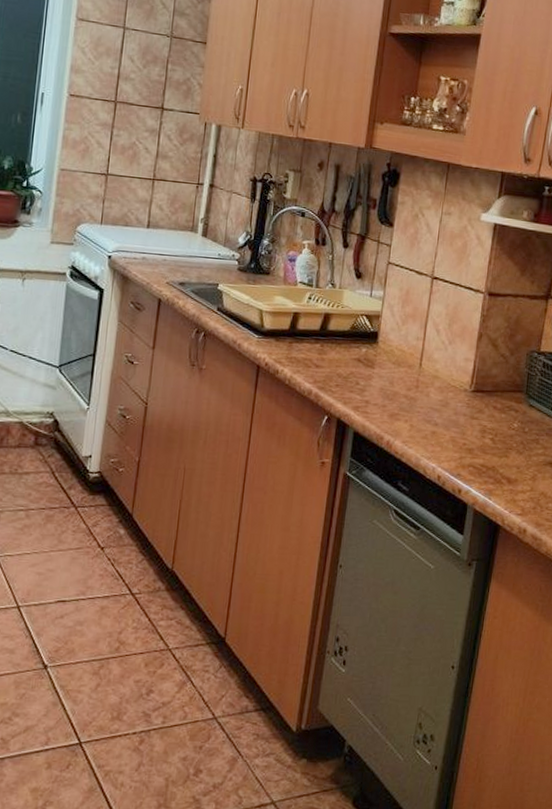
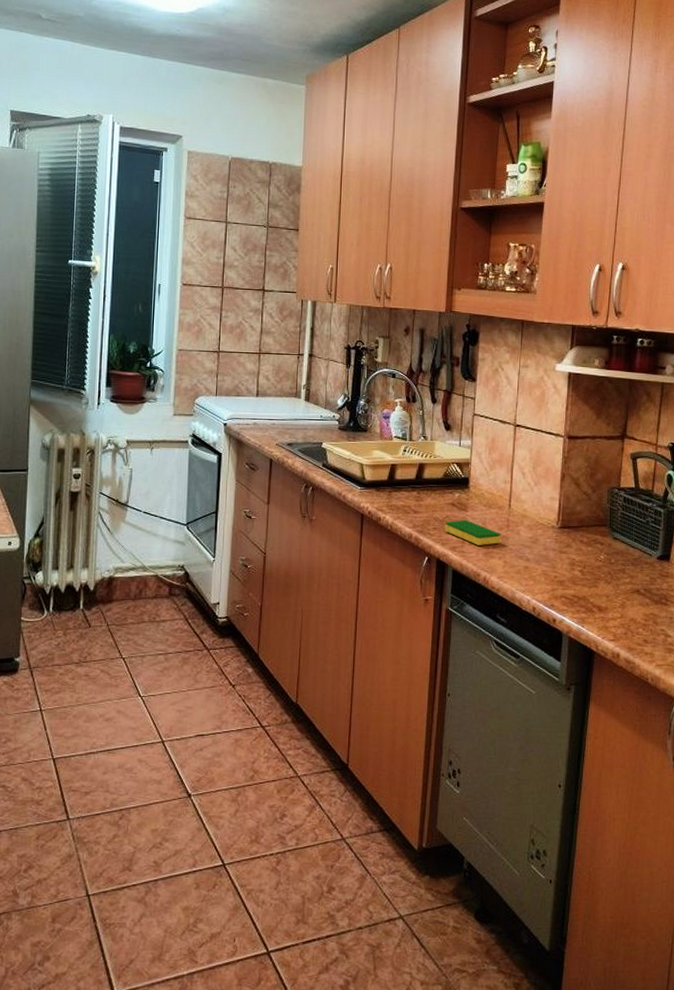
dish sponge: none [348,377,409,407] -> present [445,519,501,546]

